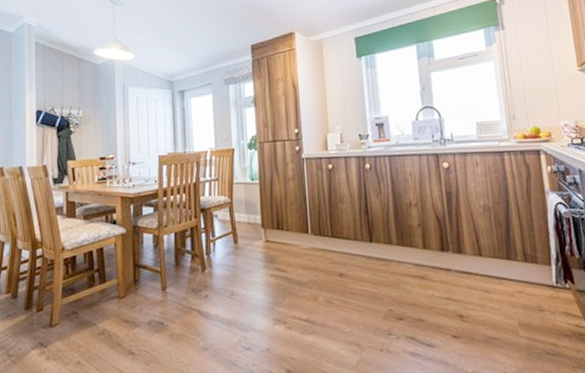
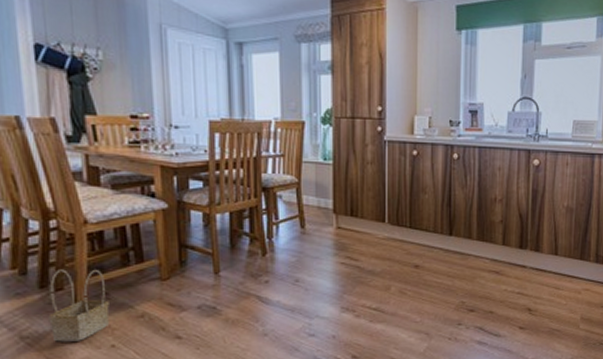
basket: none [30,291,77,359] -> present [48,269,110,342]

